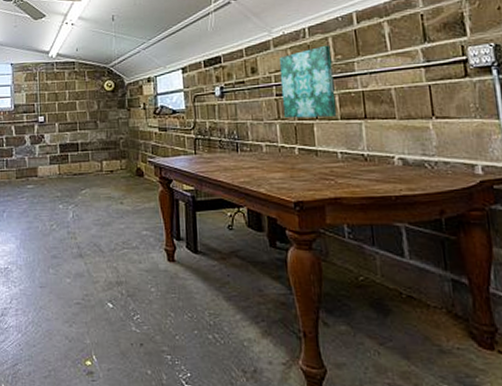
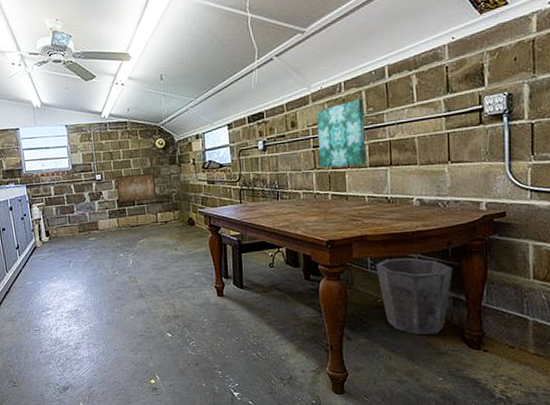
wall art: none [59,116,103,148] -> present [115,172,157,203]
waste bin: none [355,227,450,325] -> present [376,257,453,335]

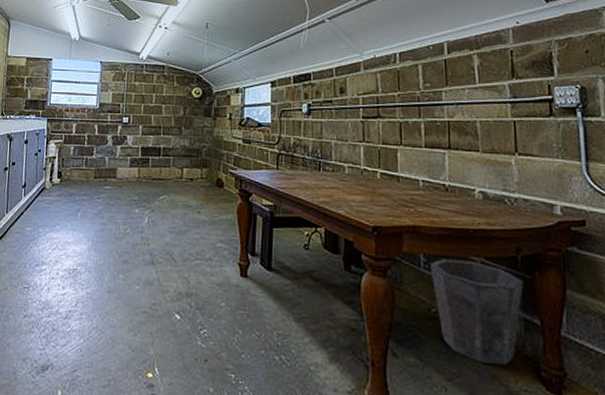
wall art: present [115,172,157,203] -> none [142,121,187,153]
wall art: present [316,98,366,168] -> none [368,72,421,144]

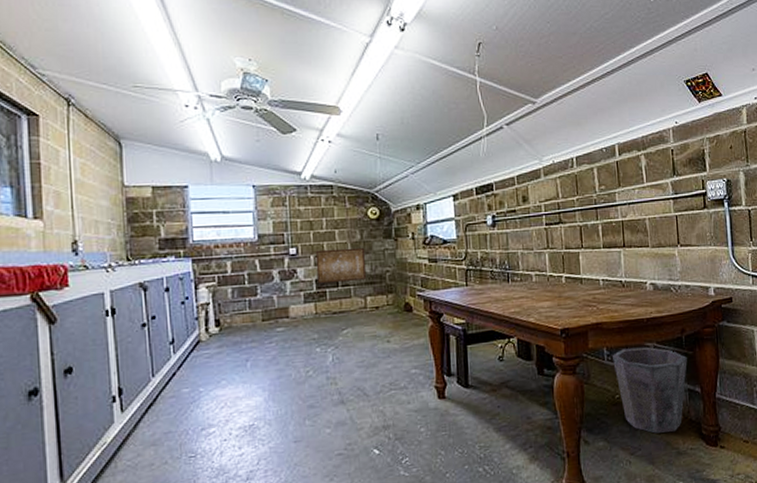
wall art: none [142,121,187,153] -> present [315,247,367,284]

